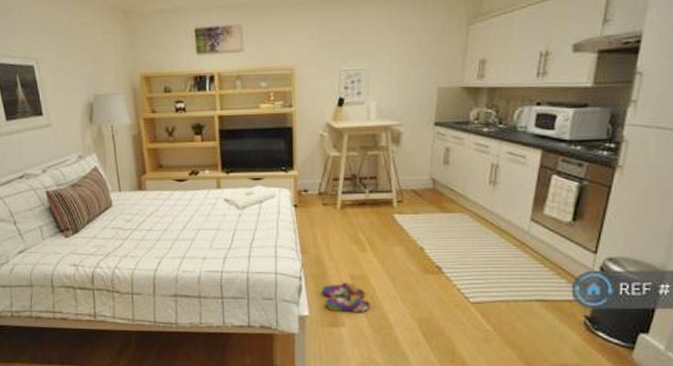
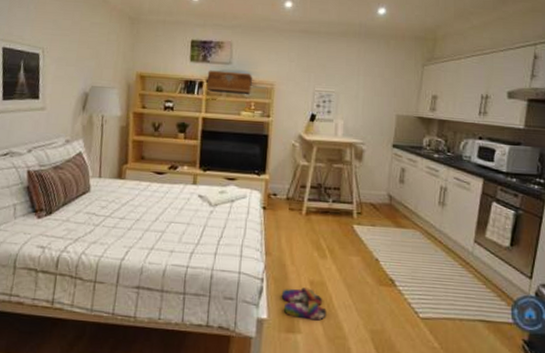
decorative box: none [218,59,269,87] -> present [206,70,252,95]

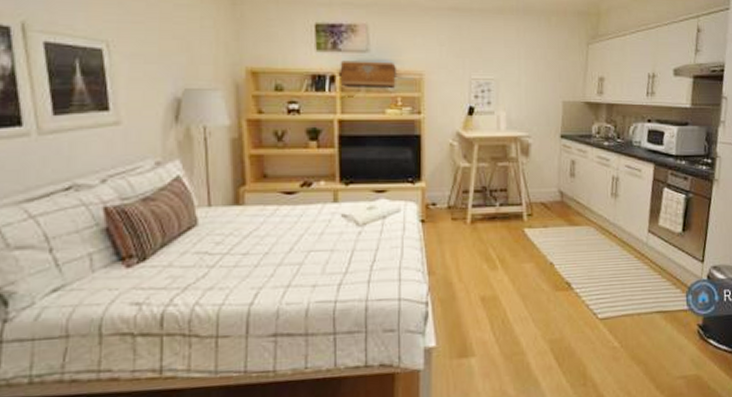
slippers: present [281,287,327,321] -> none [450,305,502,340]

